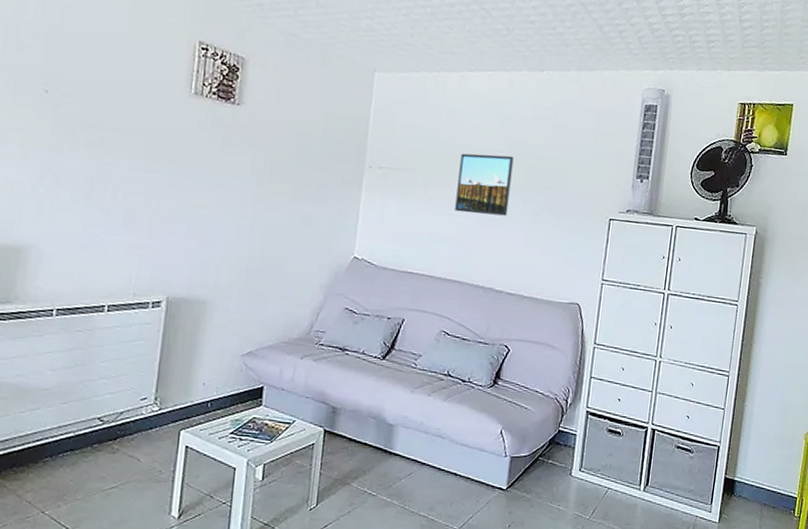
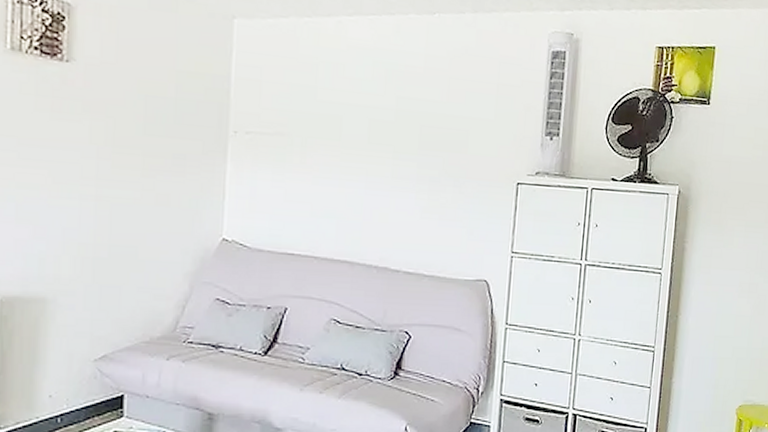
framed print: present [455,153,514,216] -> none [339,112,405,184]

